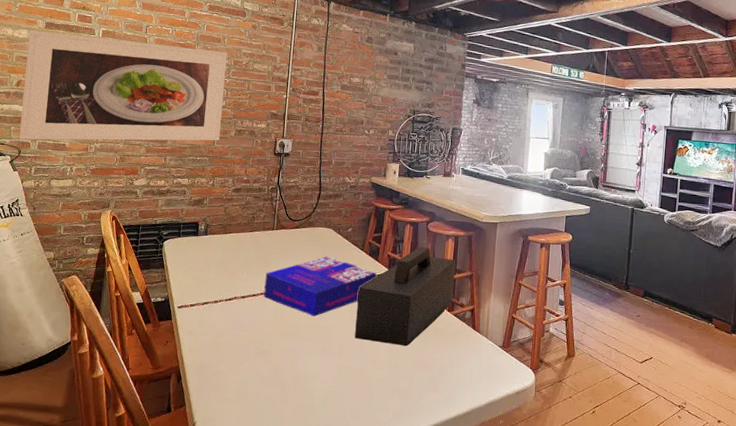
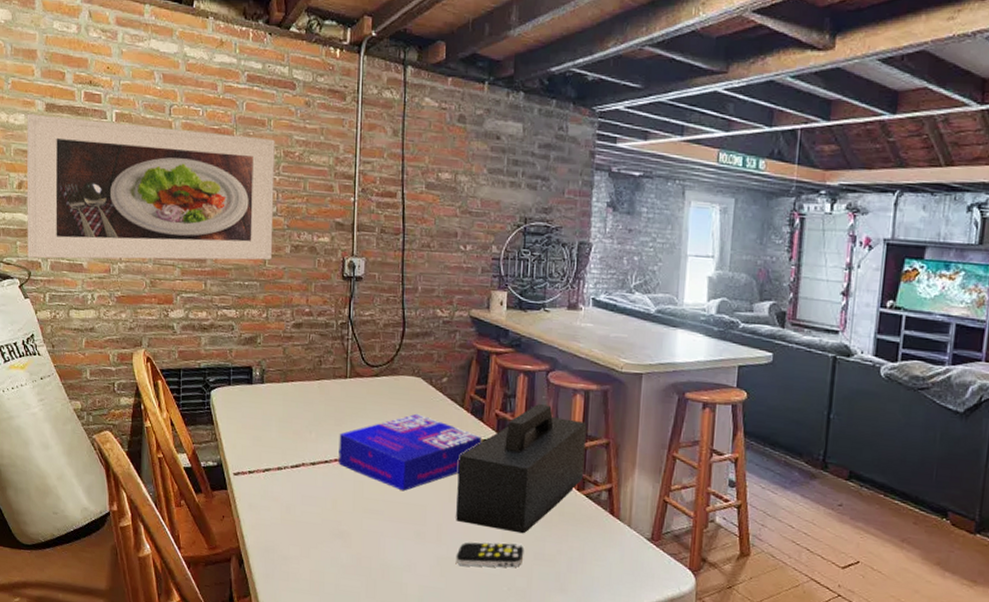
remote control: none [353,354,407,374] -> present [455,542,525,568]

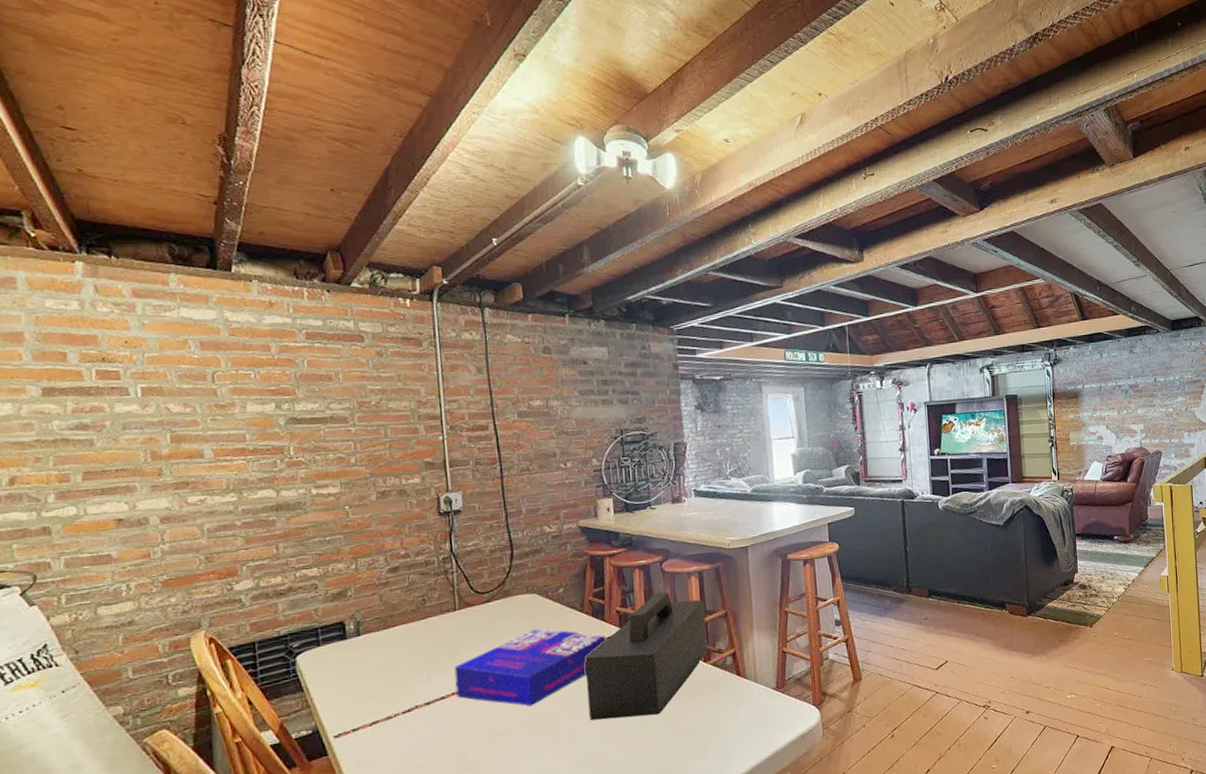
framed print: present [26,113,275,260] -> none [15,392,355,560]
remote control: present [455,542,525,568] -> none [594,725,662,761]

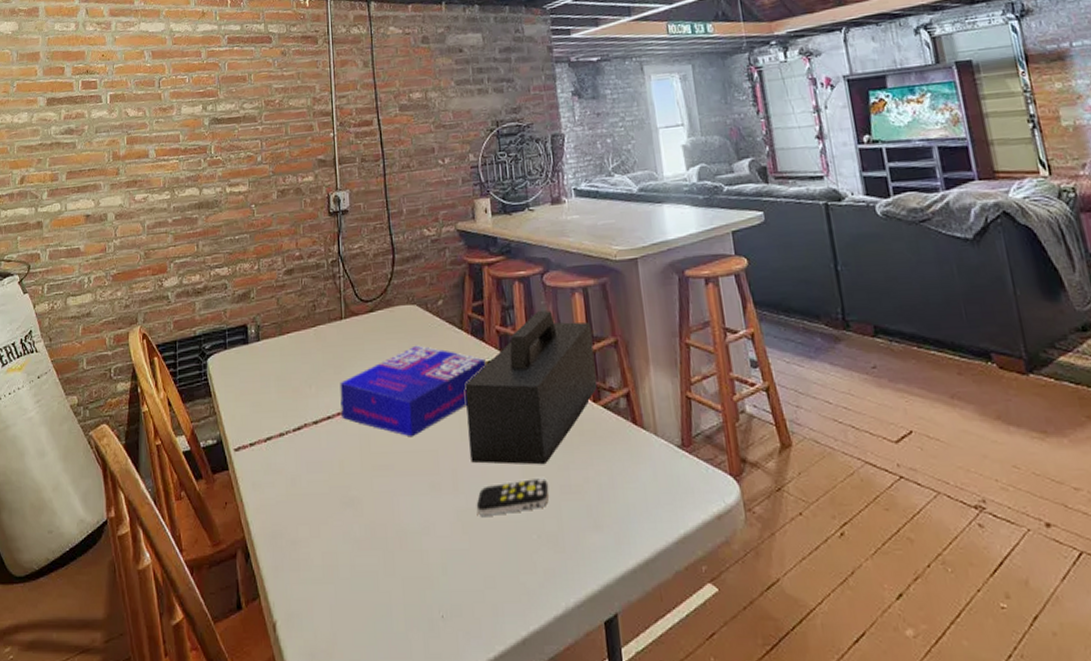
remote control: none [594,725,662,761] -> present [476,478,549,516]

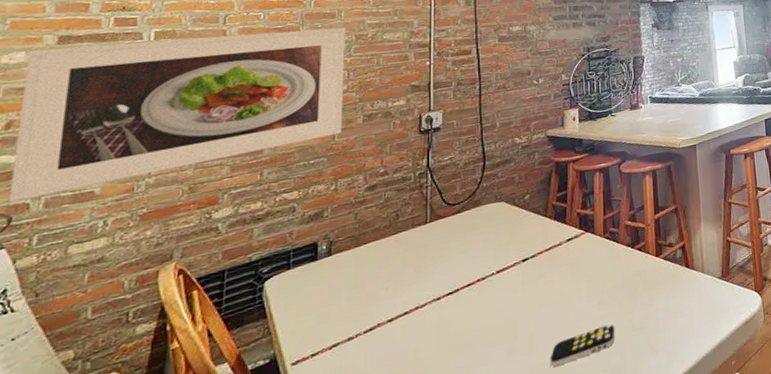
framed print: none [27,91,260,251] -> present [9,27,346,202]
board game: present [340,345,486,438] -> none [420,235,566,315]
speaker: present [465,310,598,465] -> none [546,192,660,325]

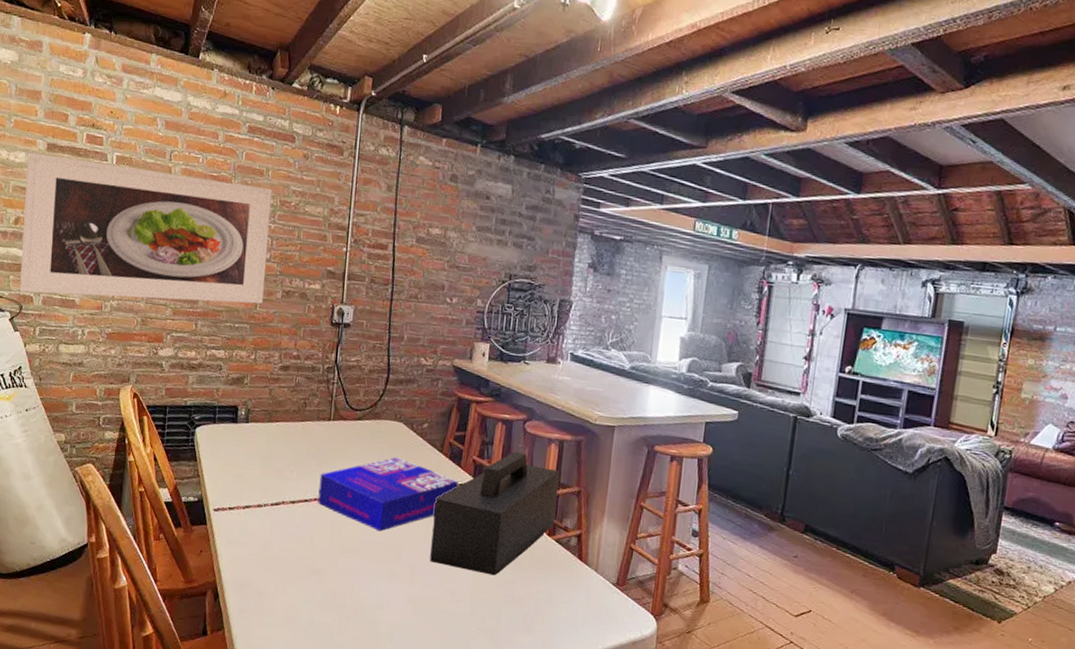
board game: none [420,235,566,315] -> present [318,457,459,532]
speaker: none [546,192,660,325] -> present [430,452,560,576]
remote control: present [550,324,615,367] -> none [427,582,495,608]

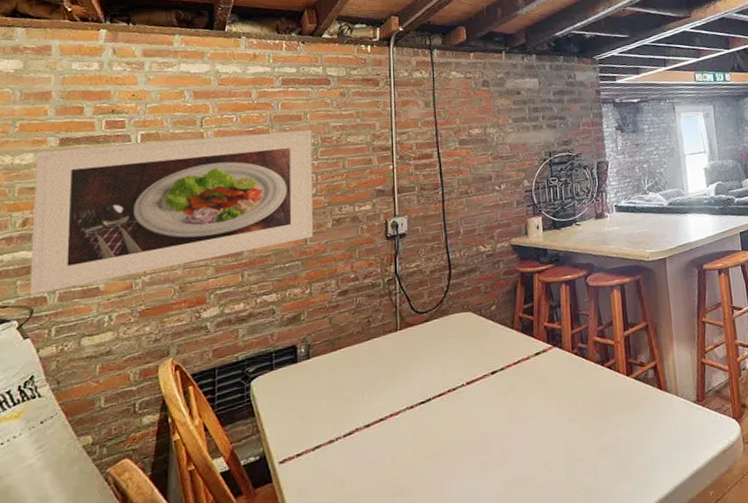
board game: present [318,457,459,532] -> none [393,346,534,427]
speaker: present [430,452,560,576] -> none [514,306,630,440]

